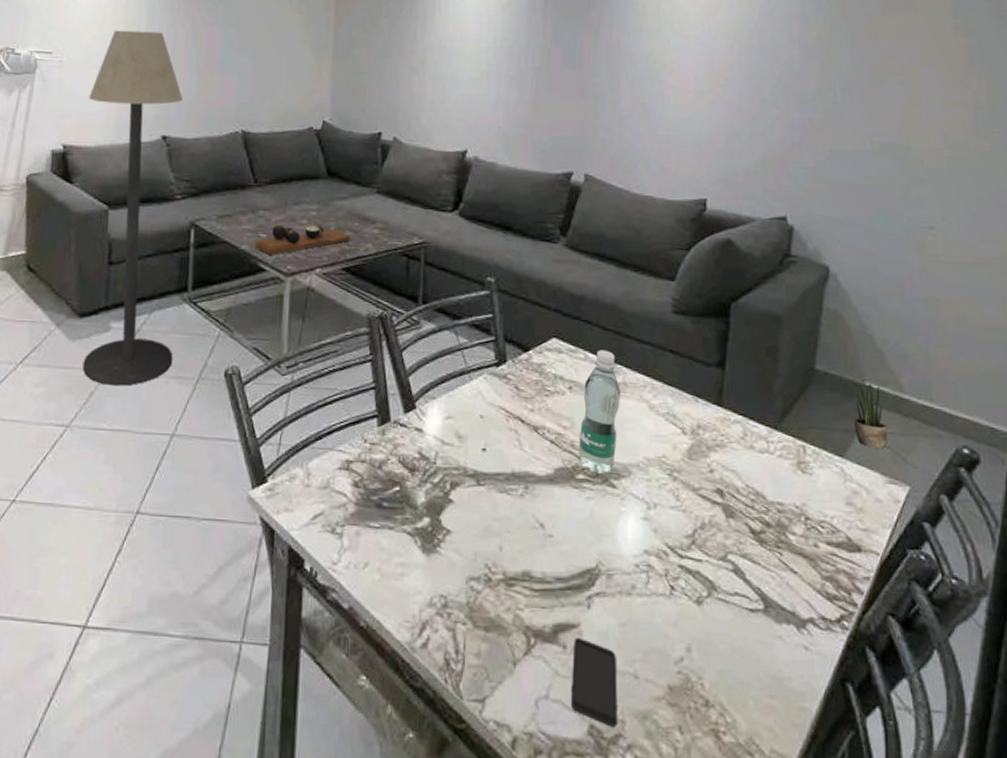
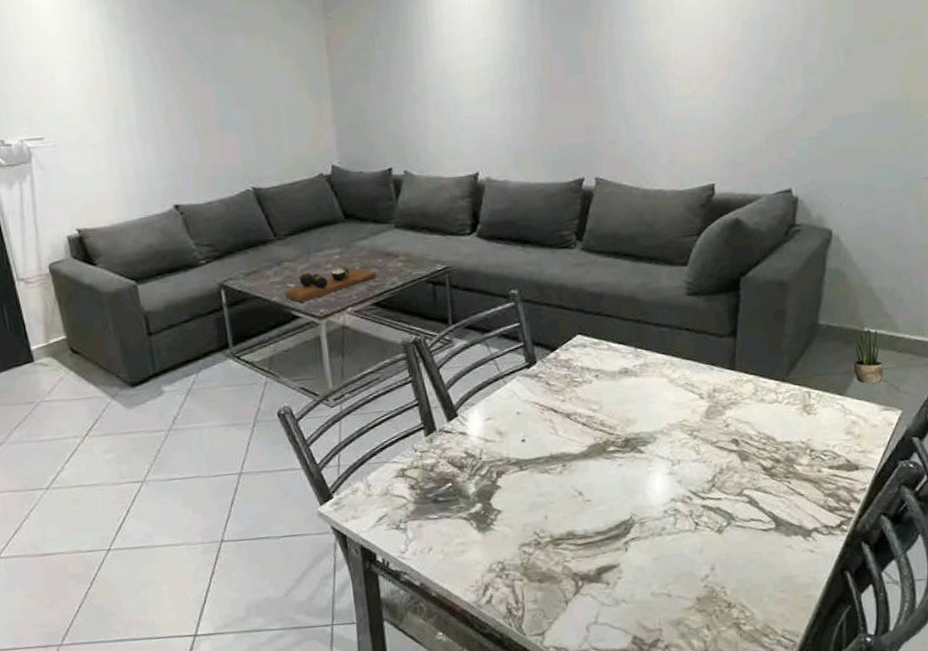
floor lamp: present [82,30,183,386] -> none [91,99,227,442]
mobile phone: present [570,637,617,727] -> none [615,574,656,636]
bottle: present [578,350,621,474] -> none [607,338,644,444]

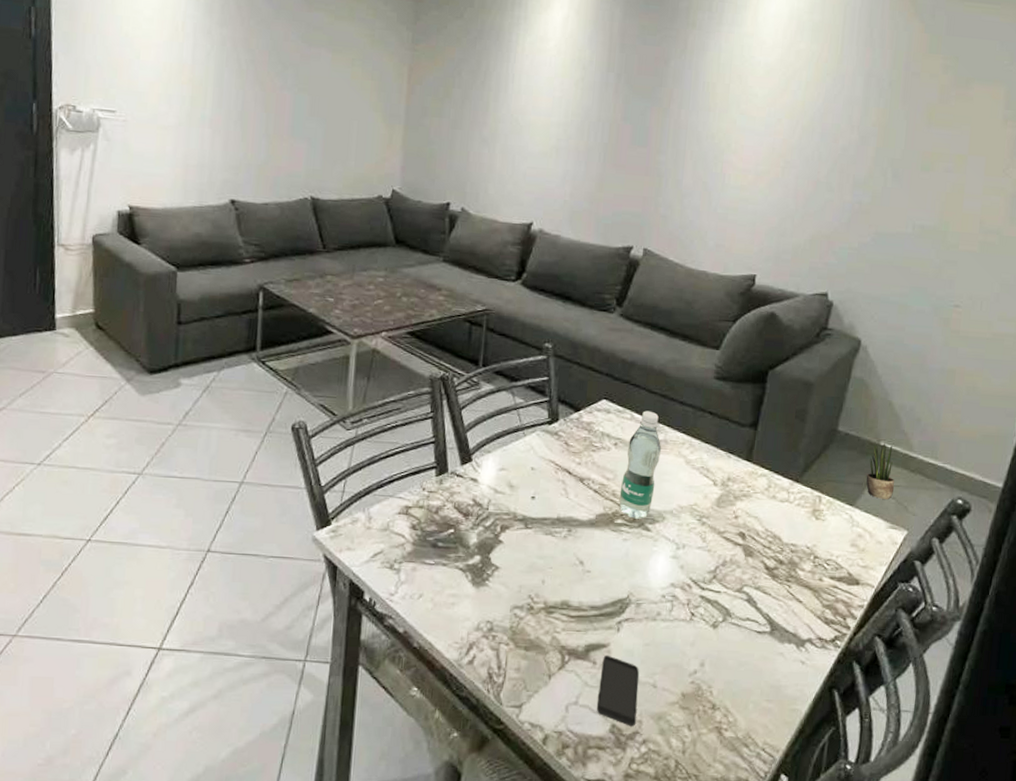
decorative tray: present [285,267,376,302] -> none [322,288,416,318]
bottle: none [607,338,644,444] -> present [619,410,662,519]
mobile phone: none [615,574,656,636] -> present [596,655,639,726]

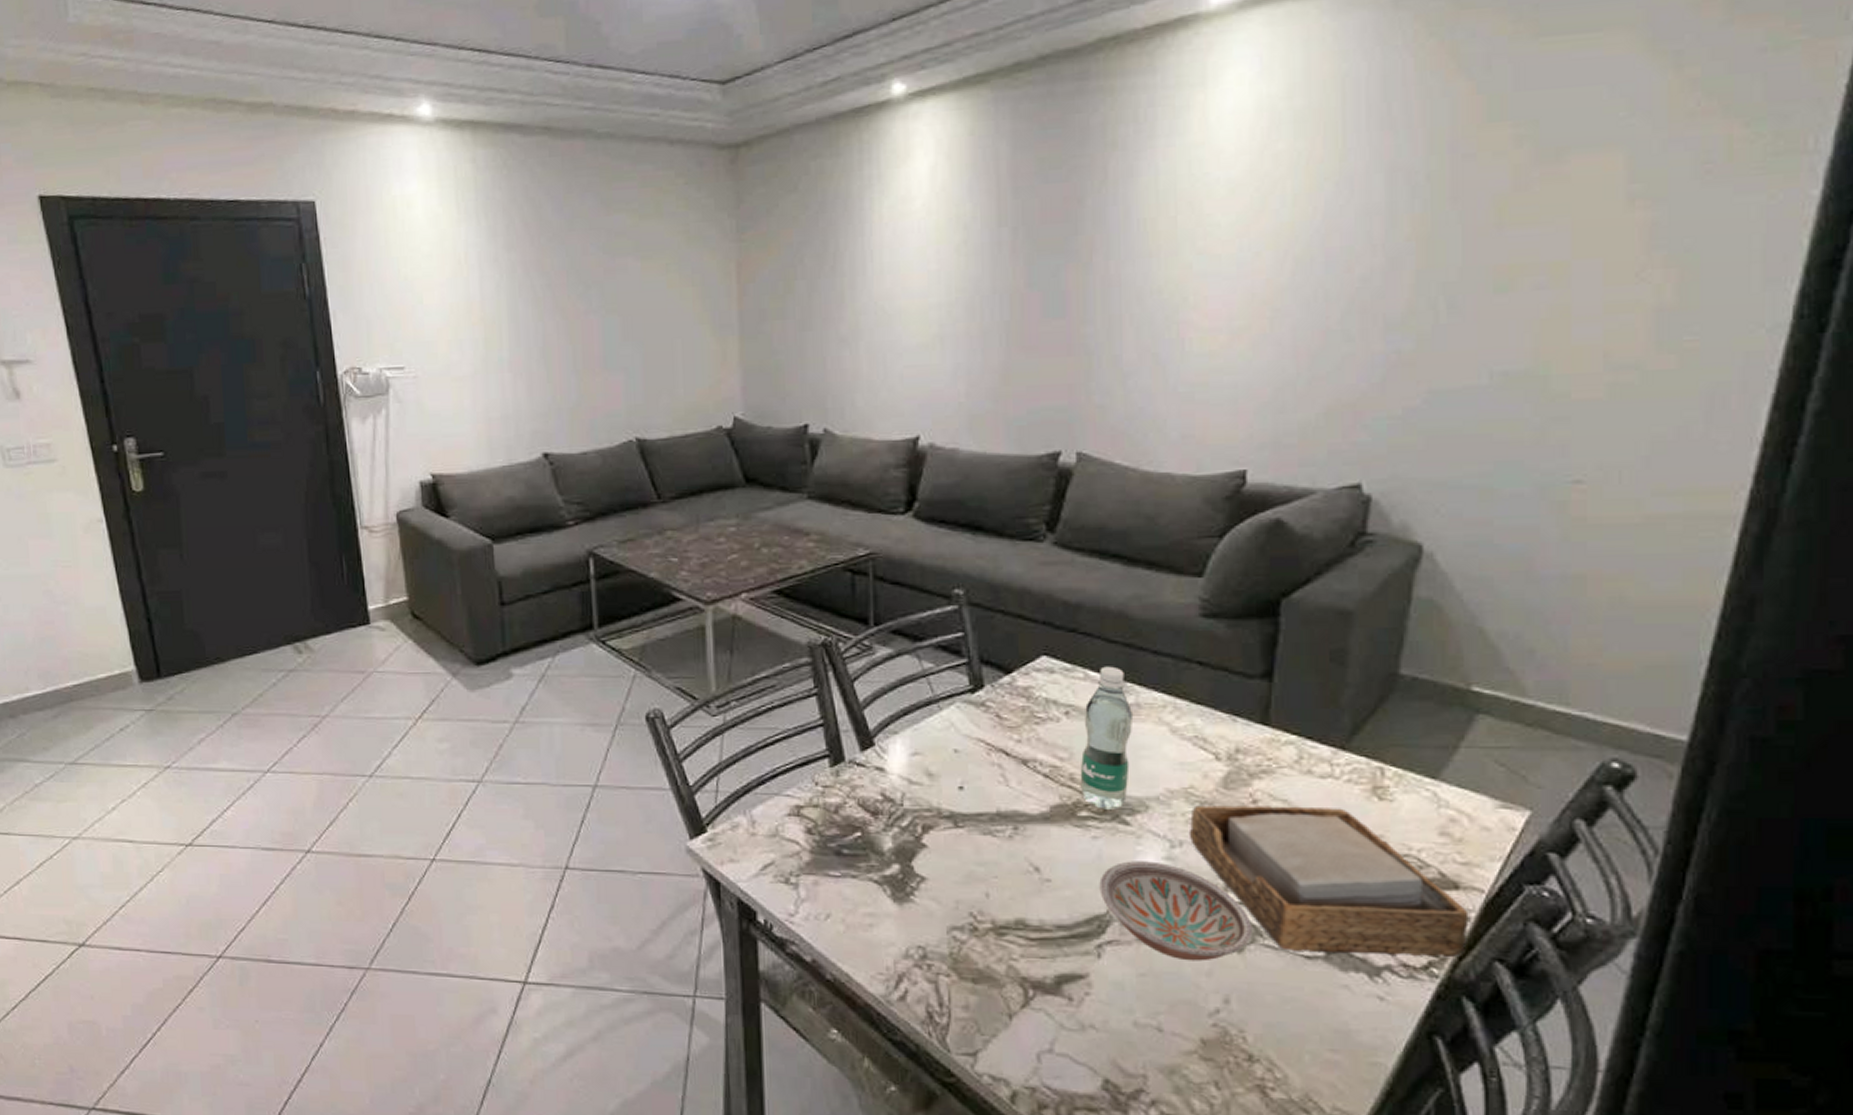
mobile phone: present [596,655,639,726] -> none [1079,988,1138,1082]
bowl: none [624,558,725,635] -> present [1099,861,1252,961]
napkin holder: none [690,518,863,634] -> present [1188,805,1469,958]
potted plant: present [866,441,895,499] -> none [1453,686,1502,767]

